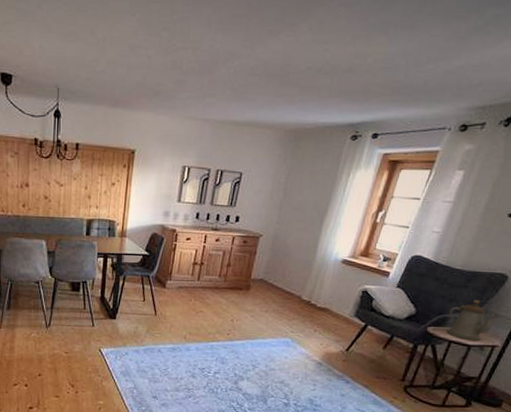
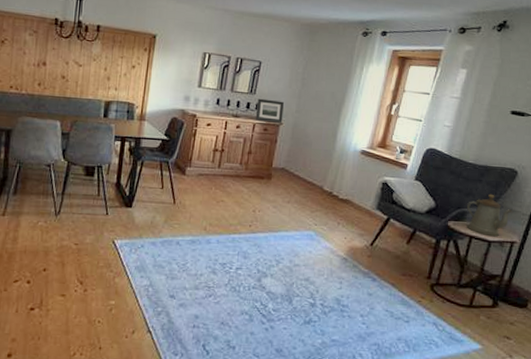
picture frame: none [235,211,264,235] -> present [255,98,284,123]

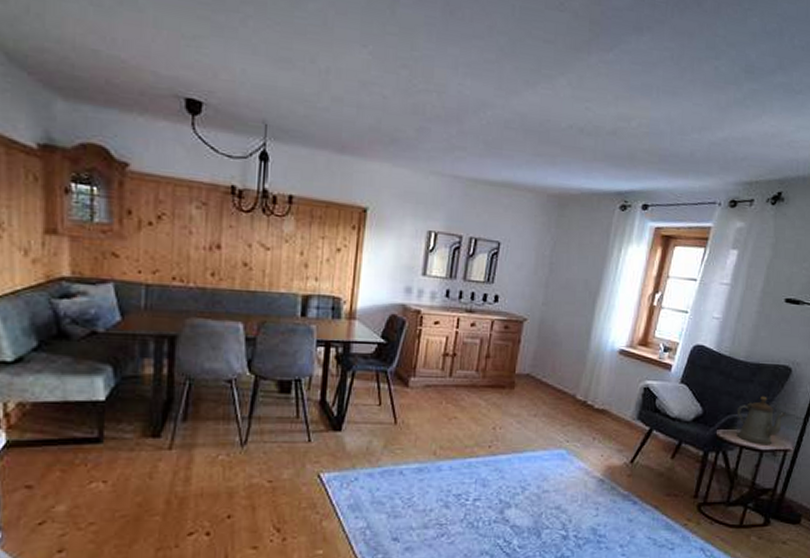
picture frame: present [255,98,284,123] -> none [493,288,528,319]

